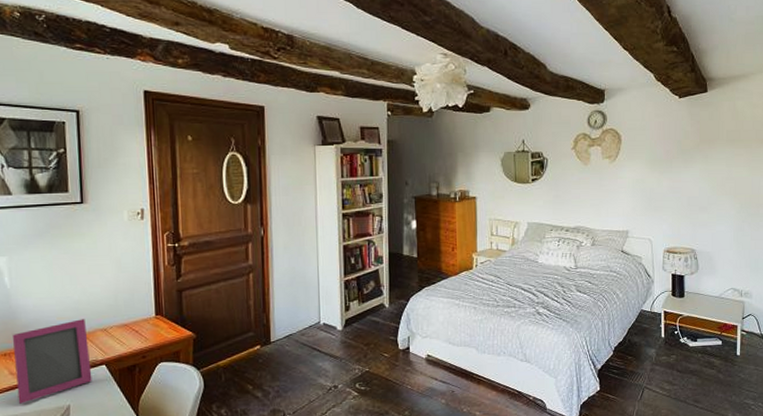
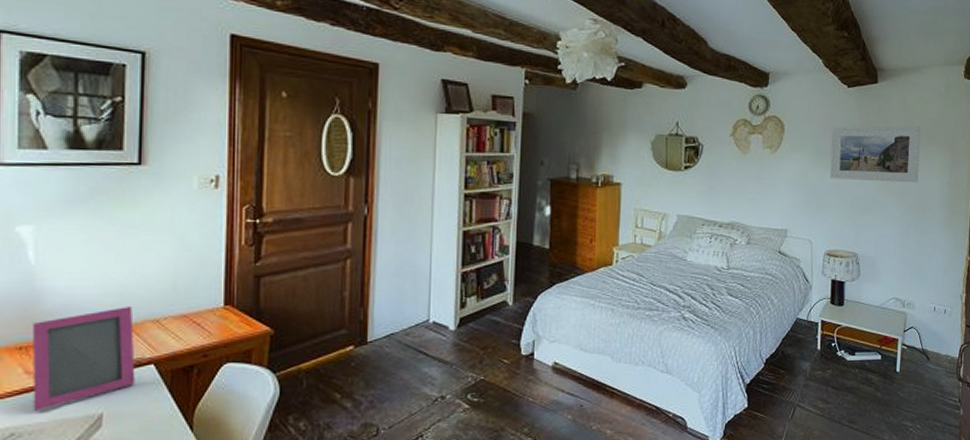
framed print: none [665,130,751,183] -> present [829,126,921,183]

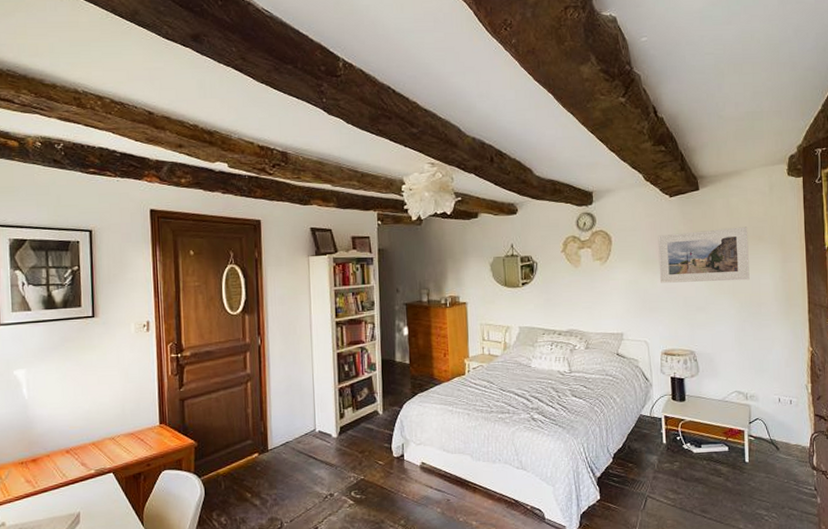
picture frame: present [33,307,135,411] -> none [29,428,101,511]

